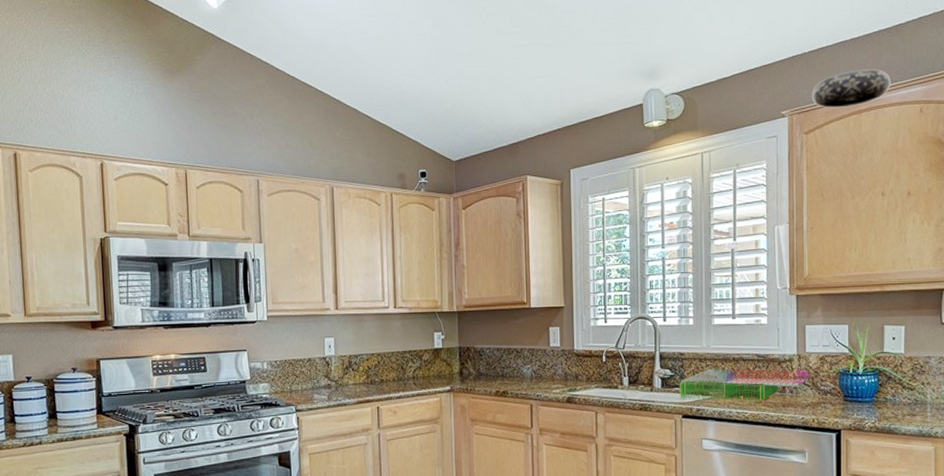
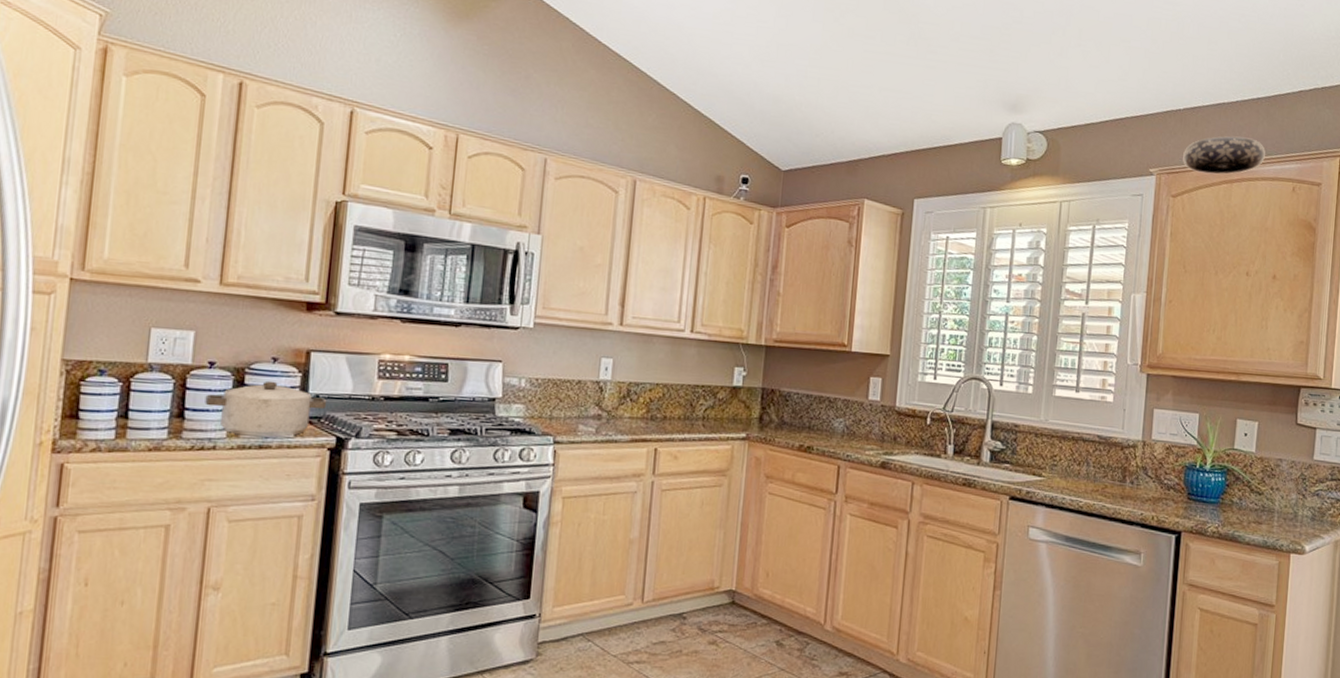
cooking pot: none [28,386,118,431] -> present [205,380,327,438]
dish rack: present [680,368,811,402] -> none [1009,446,1155,491]

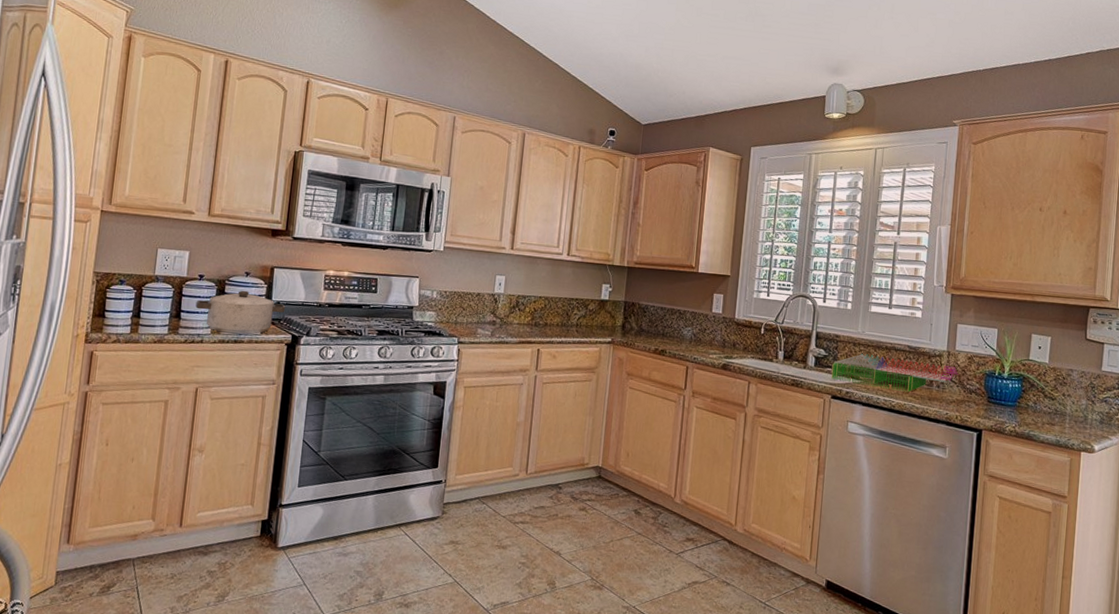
dish rack: none [1009,446,1155,491] -> present [831,354,959,393]
decorative bowl: present [1183,136,1265,175] -> none [983,92,1056,125]

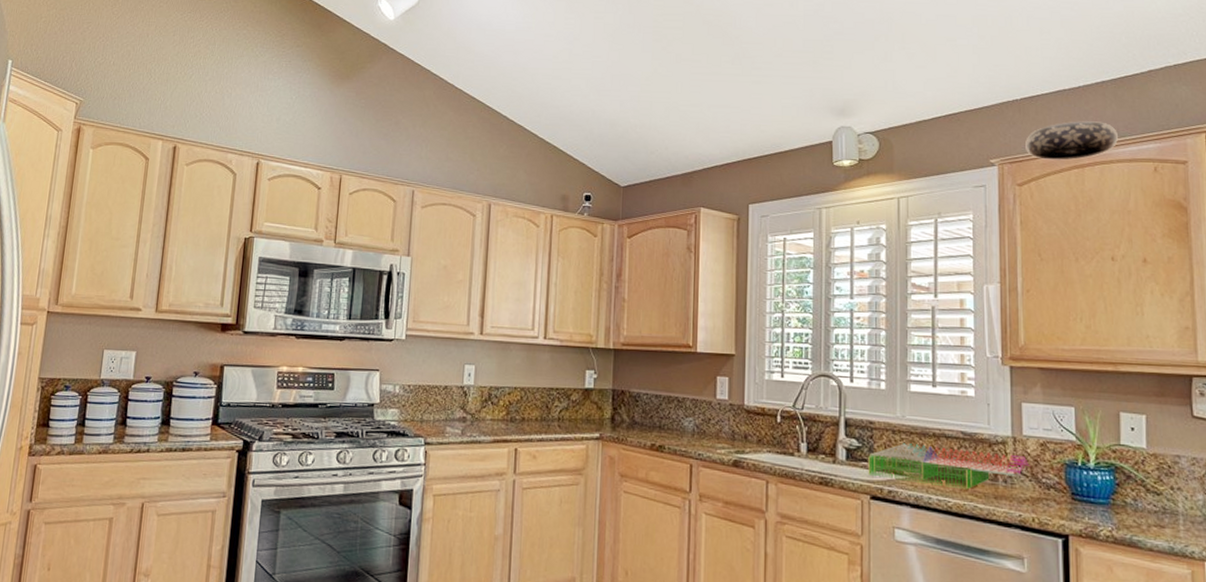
cooking pot: present [195,290,286,335] -> none [142,392,237,441]
decorative bowl: none [983,92,1056,125] -> present [1025,121,1118,160]

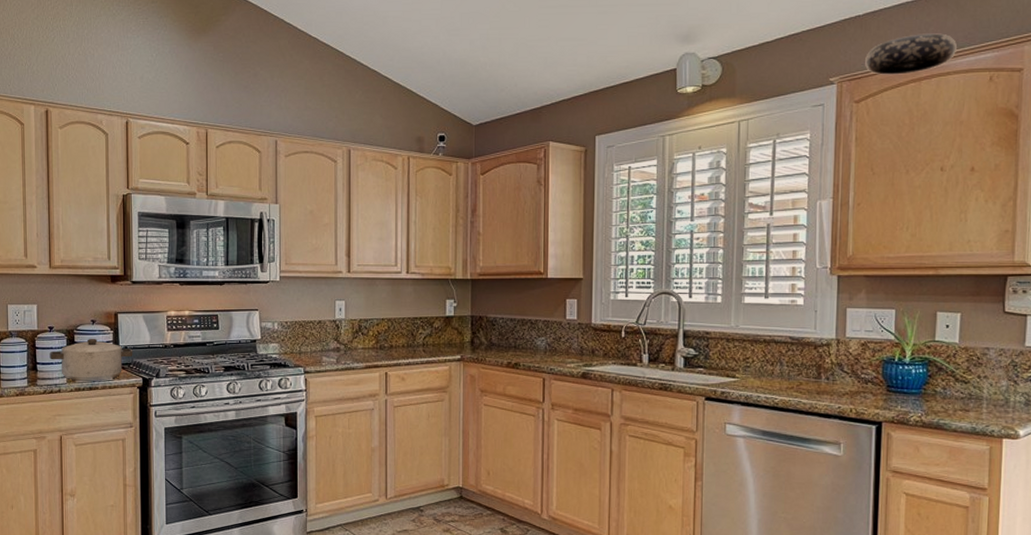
cooking pot: none [142,392,237,441] -> present [49,338,133,381]
dish rack: present [868,443,1030,490] -> none [704,350,851,388]

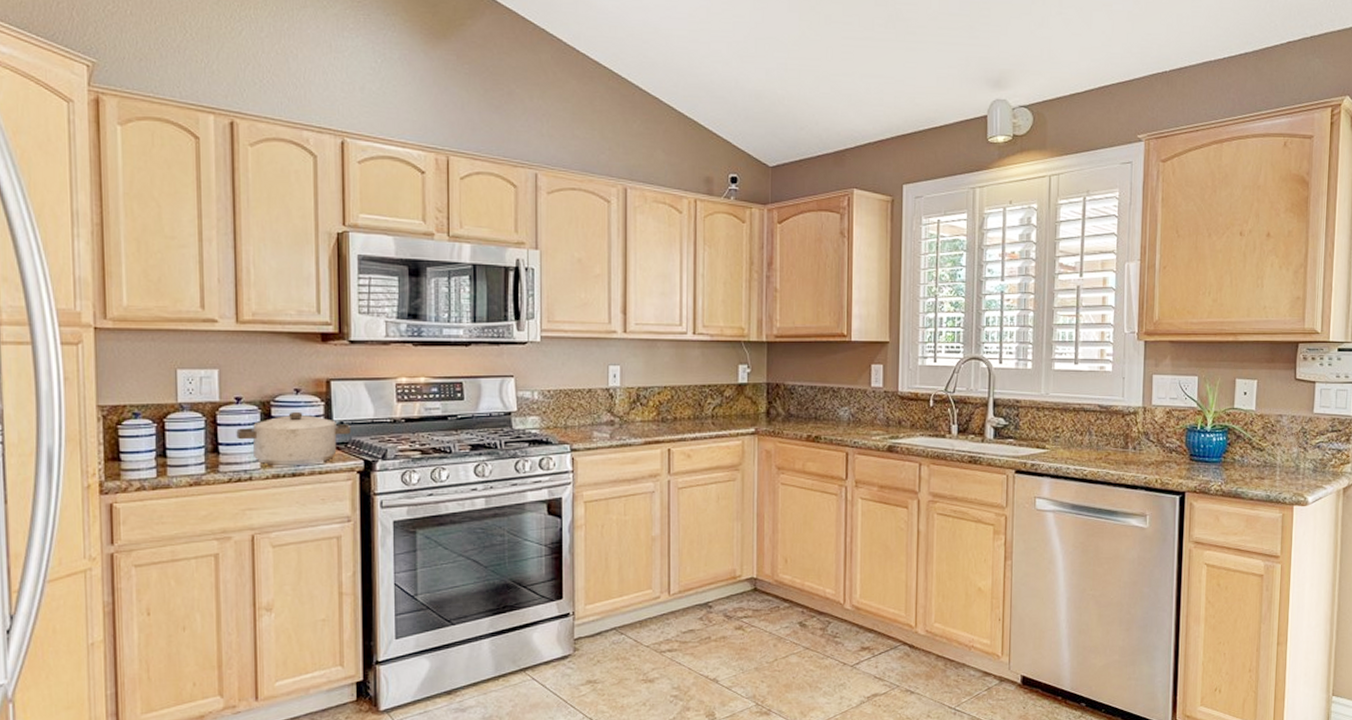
decorative bowl: present [865,33,957,75] -> none [1171,94,1255,136]

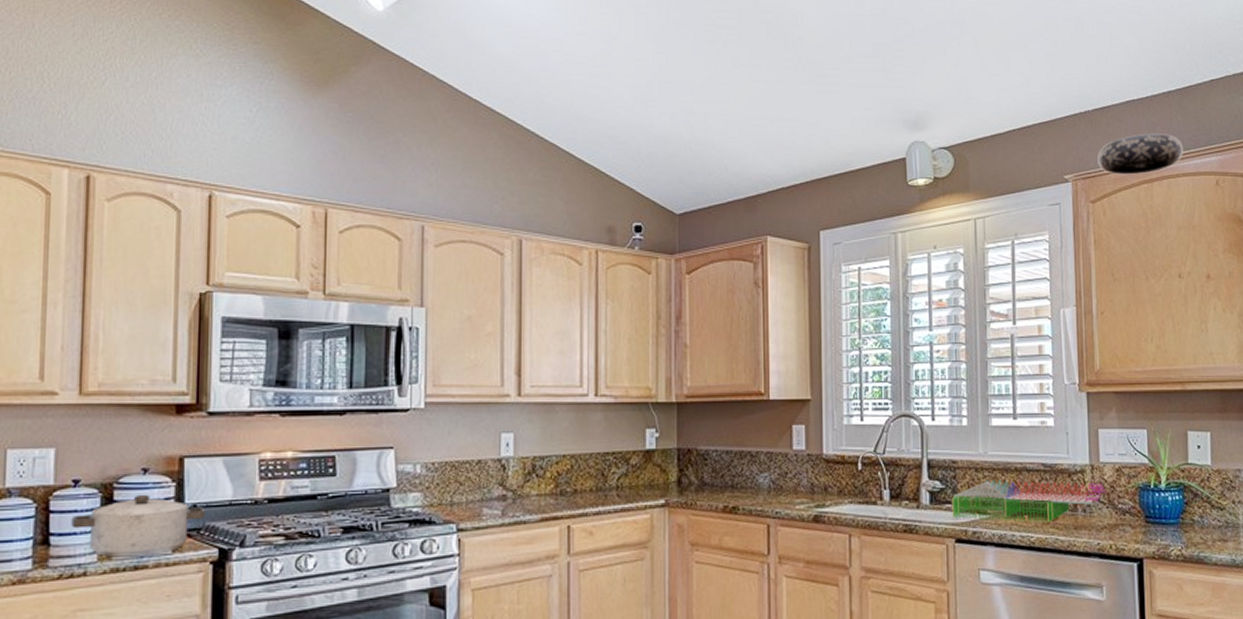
dish rack: none [1014,419,1157,458] -> present [952,480,1107,523]
decorative bowl: none [1171,94,1255,136] -> present [1098,133,1183,175]

